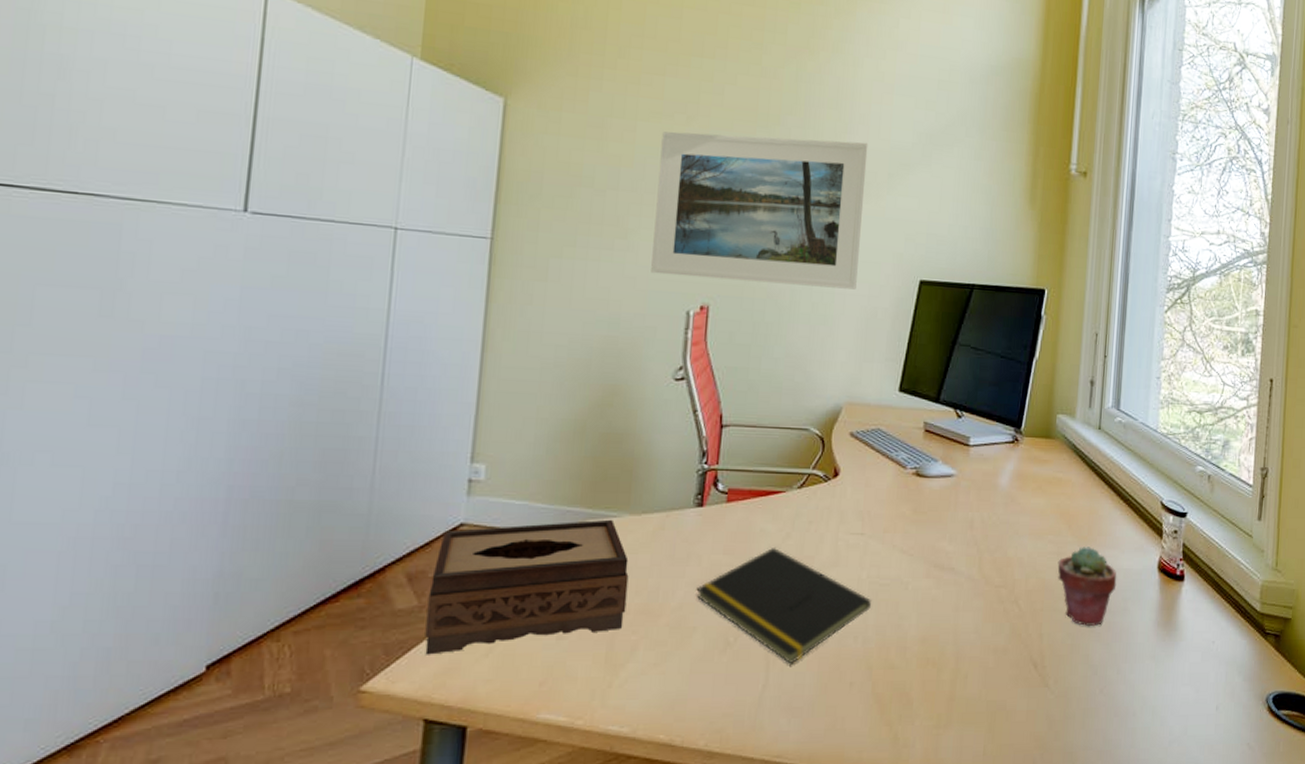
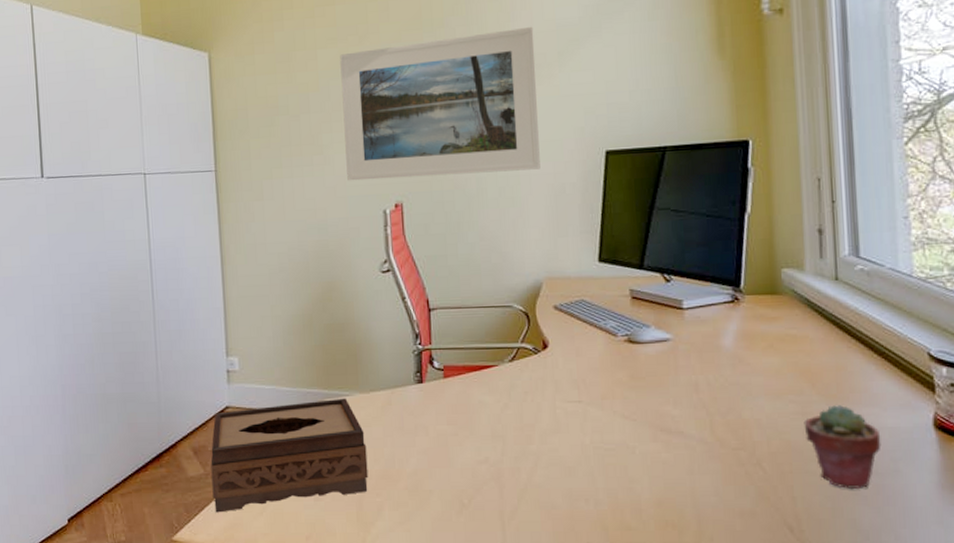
notepad: present [696,547,871,665] -> none [427,416,598,525]

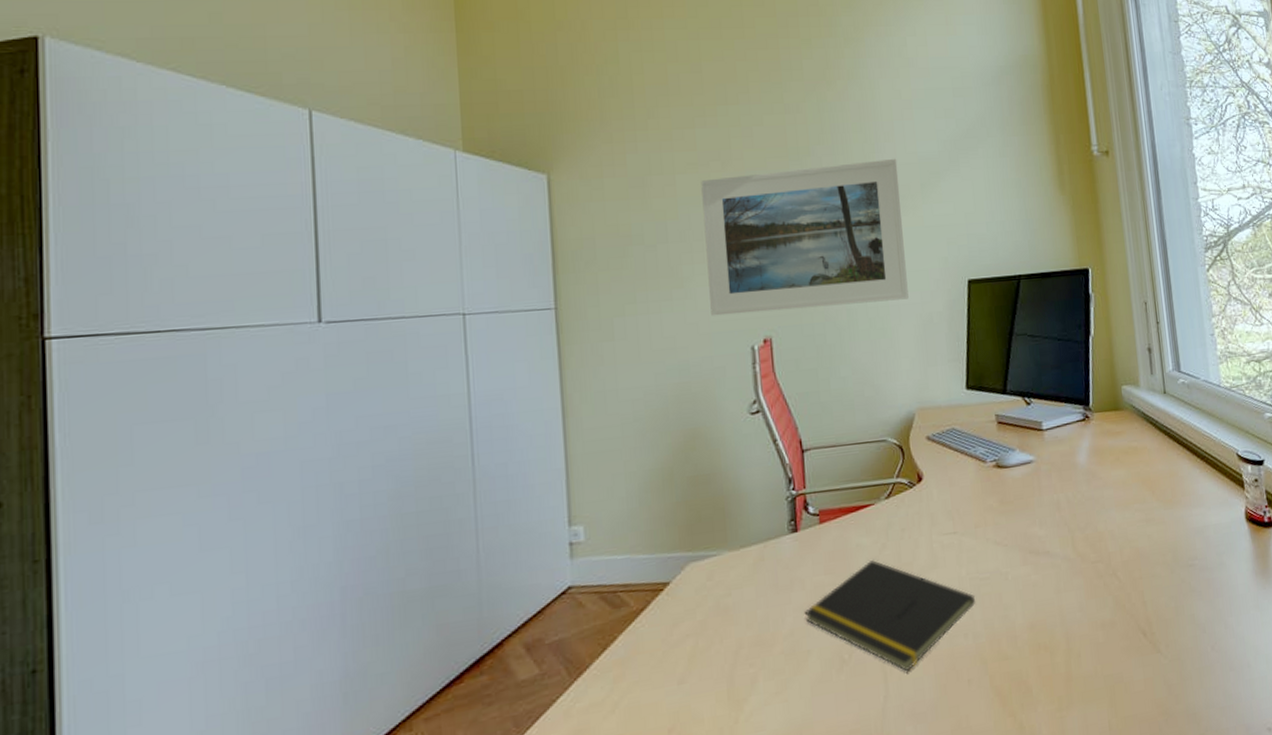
tissue box: present [210,398,368,513] -> none [548,558,740,721]
notepad: none [427,416,598,525] -> present [804,559,975,672]
potted succulent: present [803,405,881,490] -> none [1148,509,1209,587]

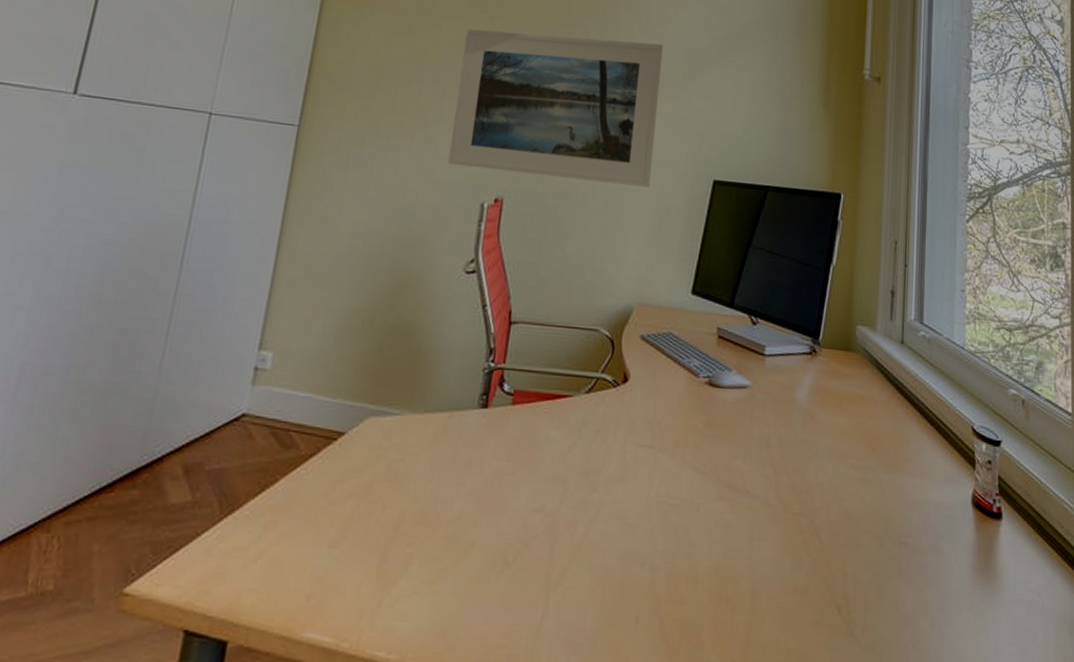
notepad: present [804,559,975,672] -> none [476,456,660,592]

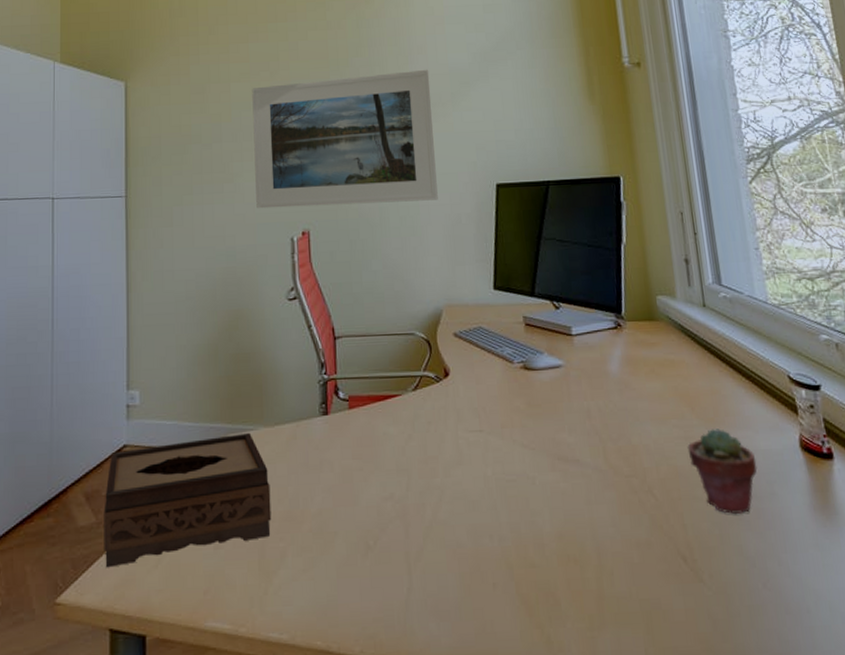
tissue box: none [193,417,408,557] -> present [104,432,272,568]
potted succulent: none [861,473,927,568] -> present [687,429,758,515]

